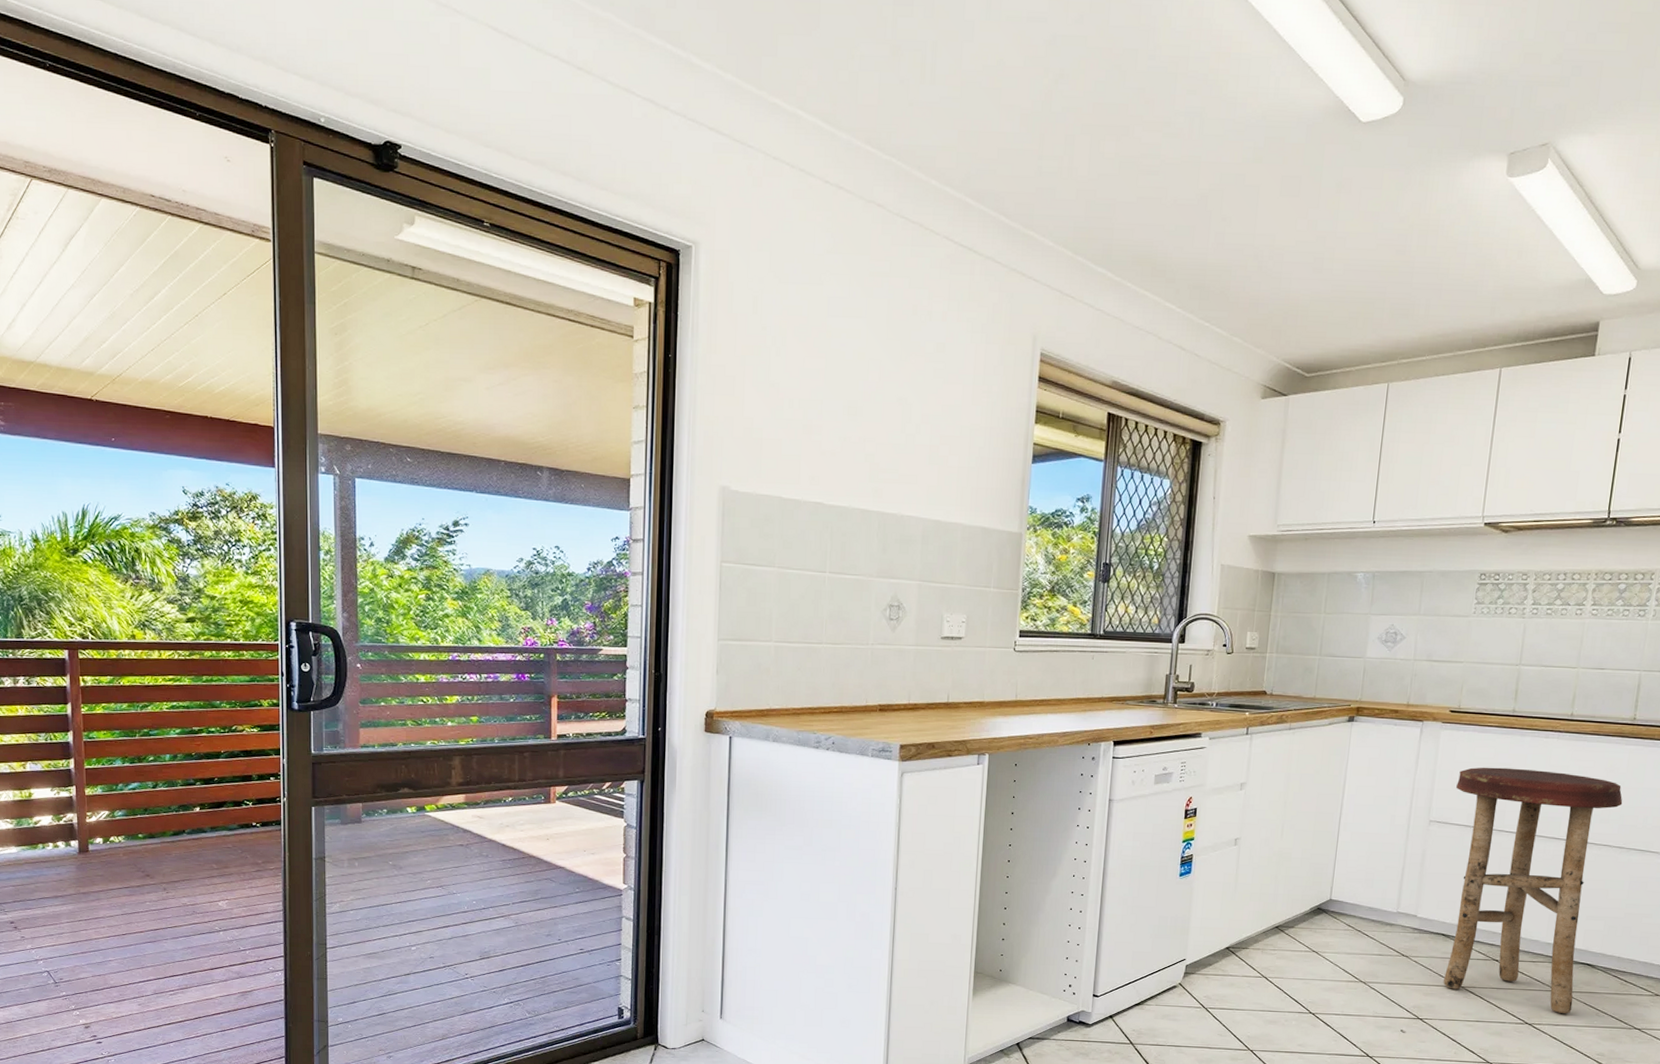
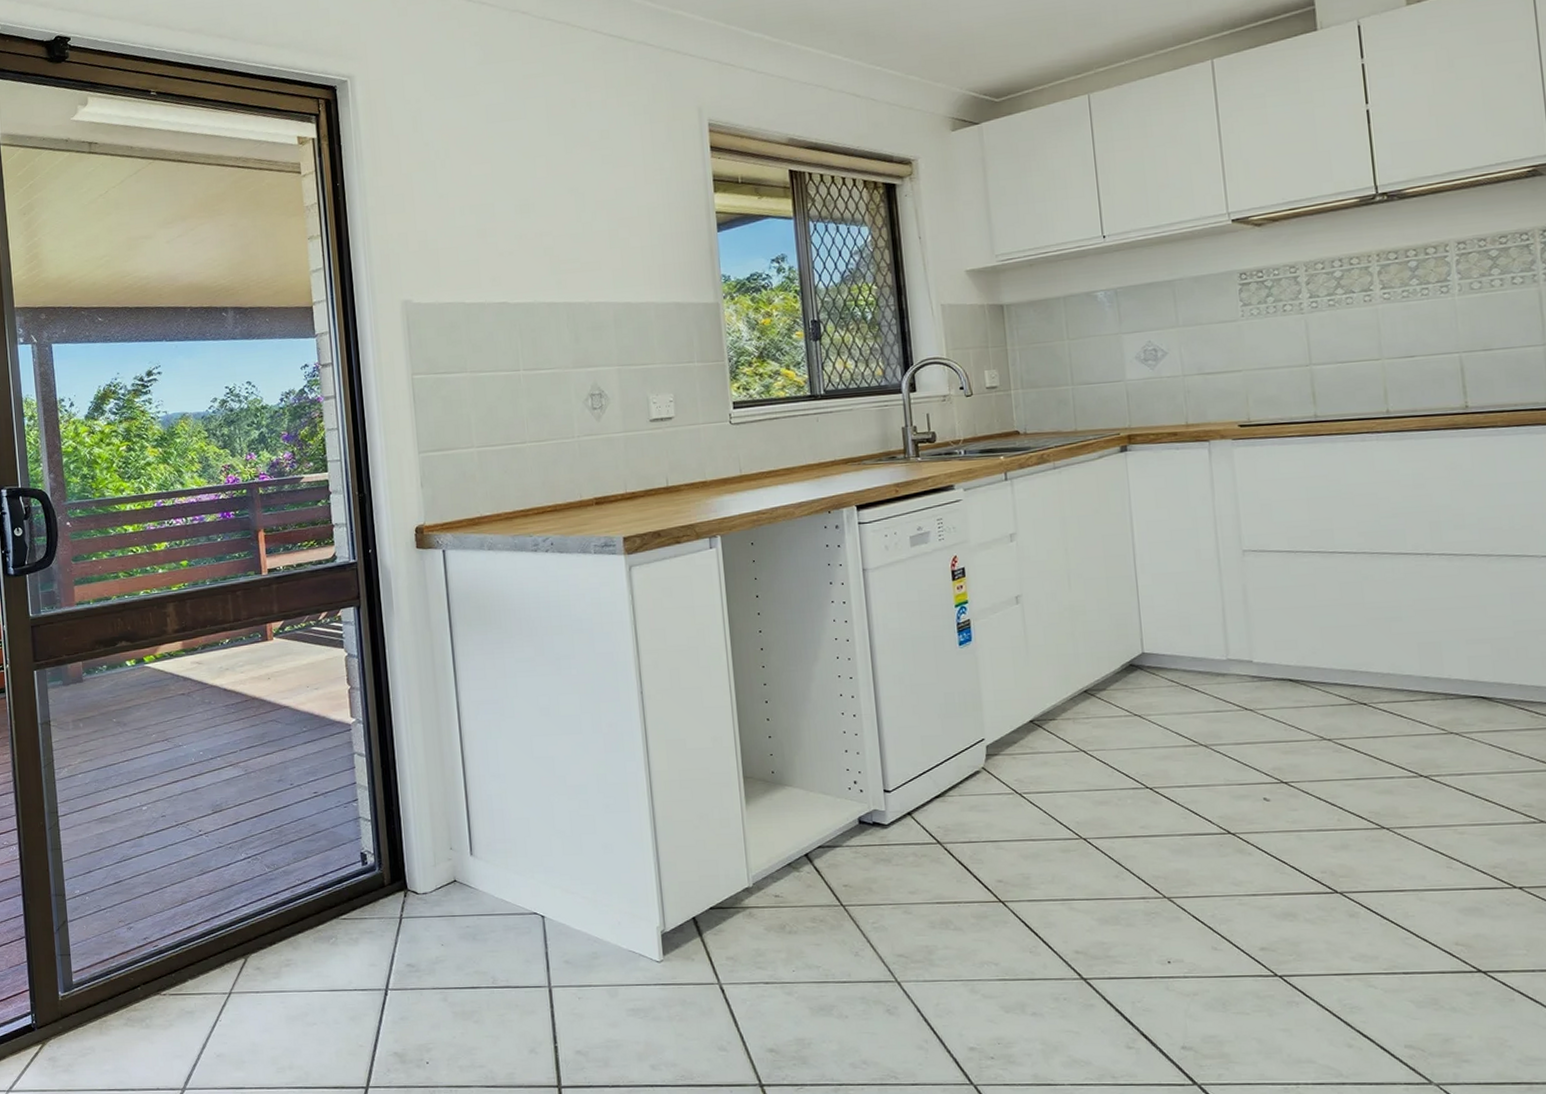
stool: present [1443,767,1623,1013] -> none [1266,477,1477,760]

